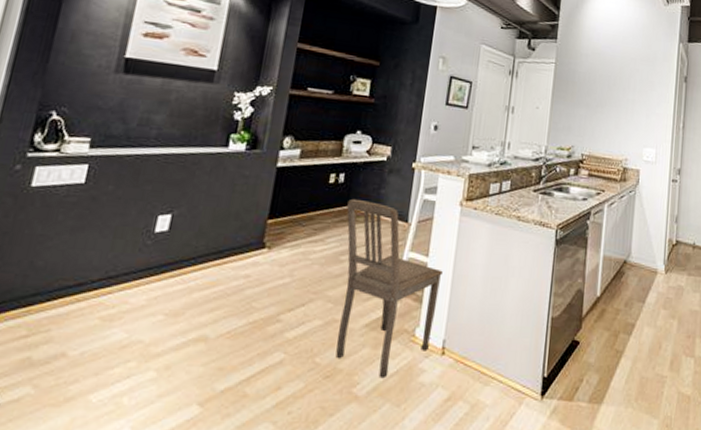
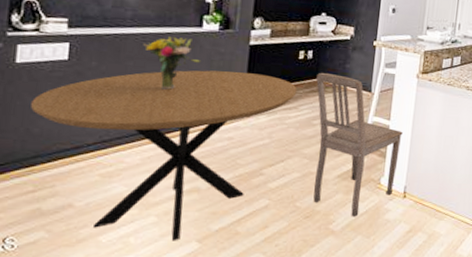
dining table: none [38,195,325,404] -> present [31,70,297,241]
bouquet: none [164,158,224,218] -> present [143,37,201,90]

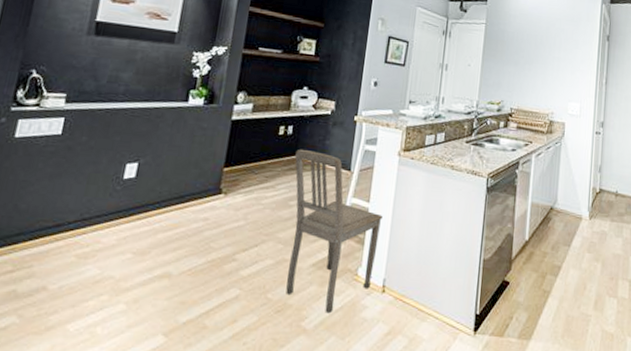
dining table: present [31,70,297,241] -> none [21,145,276,334]
bouquet: present [143,37,201,90] -> none [131,111,184,166]

